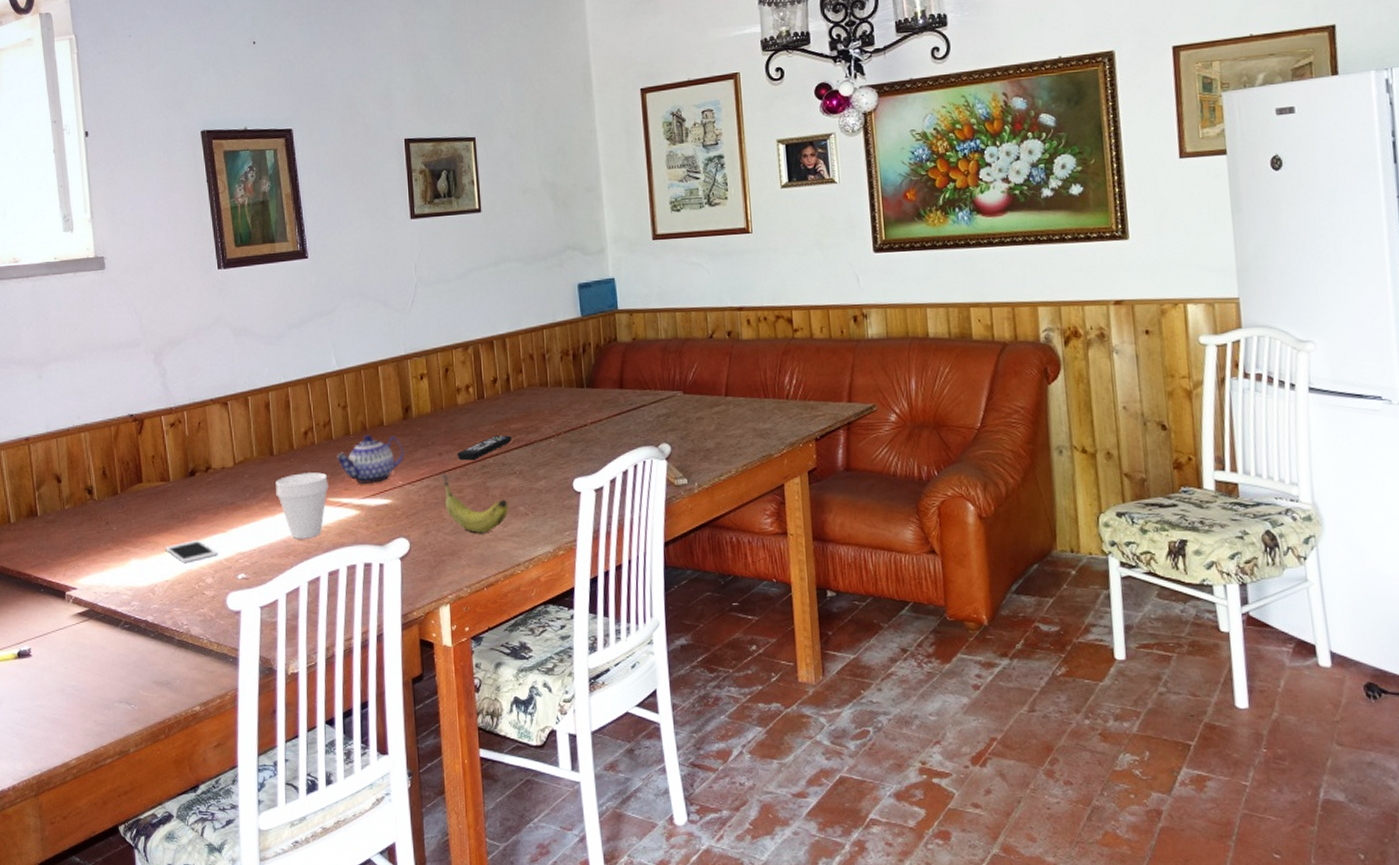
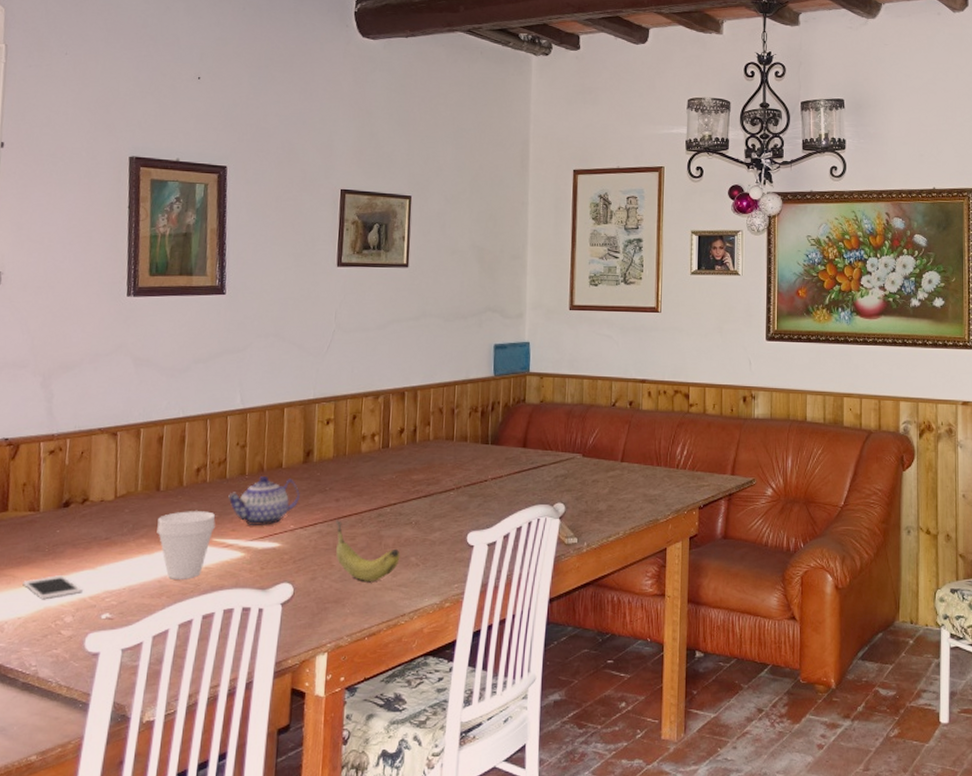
remote control: present [457,435,512,461] -> none [354,485,412,508]

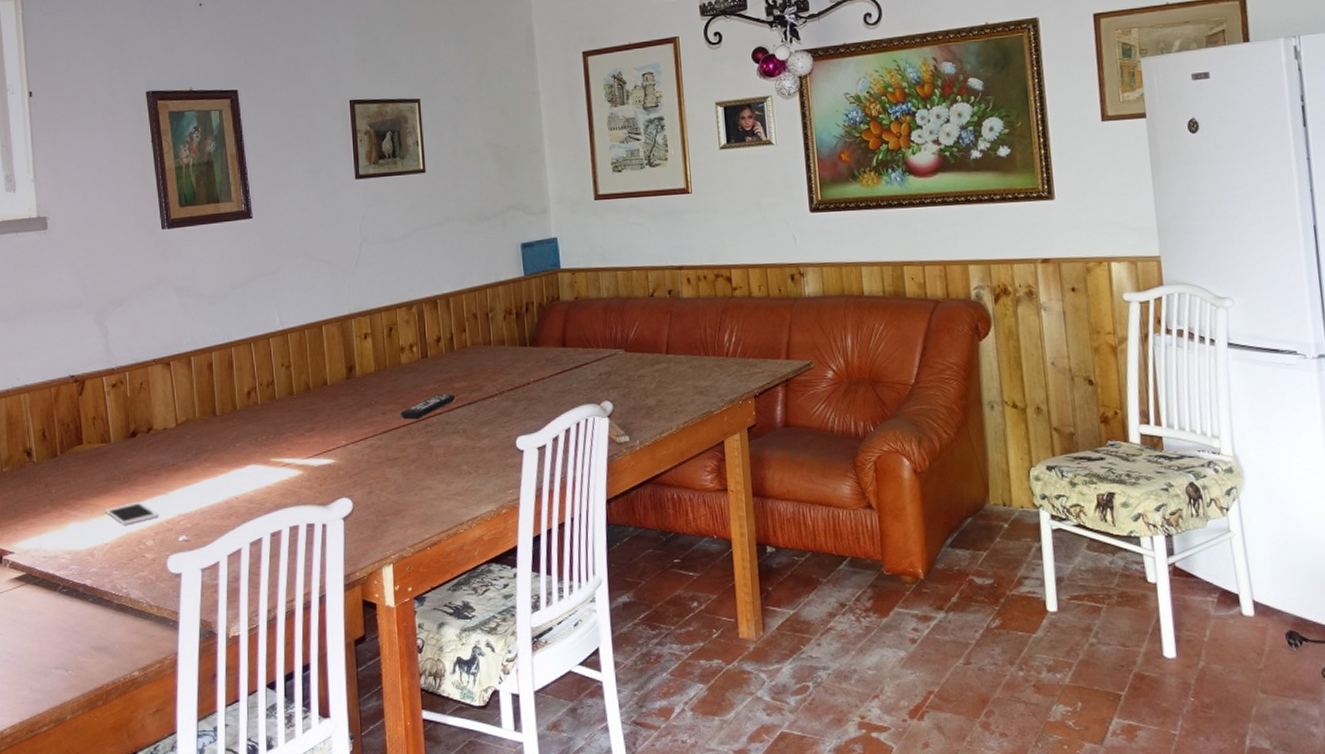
cup: present [157,511,216,579] -> none [218,432,271,500]
teapot: present [228,476,300,525] -> none [280,395,348,443]
fruit: present [336,518,400,581] -> none [385,431,452,492]
remote control: none [354,485,412,508] -> present [401,394,456,420]

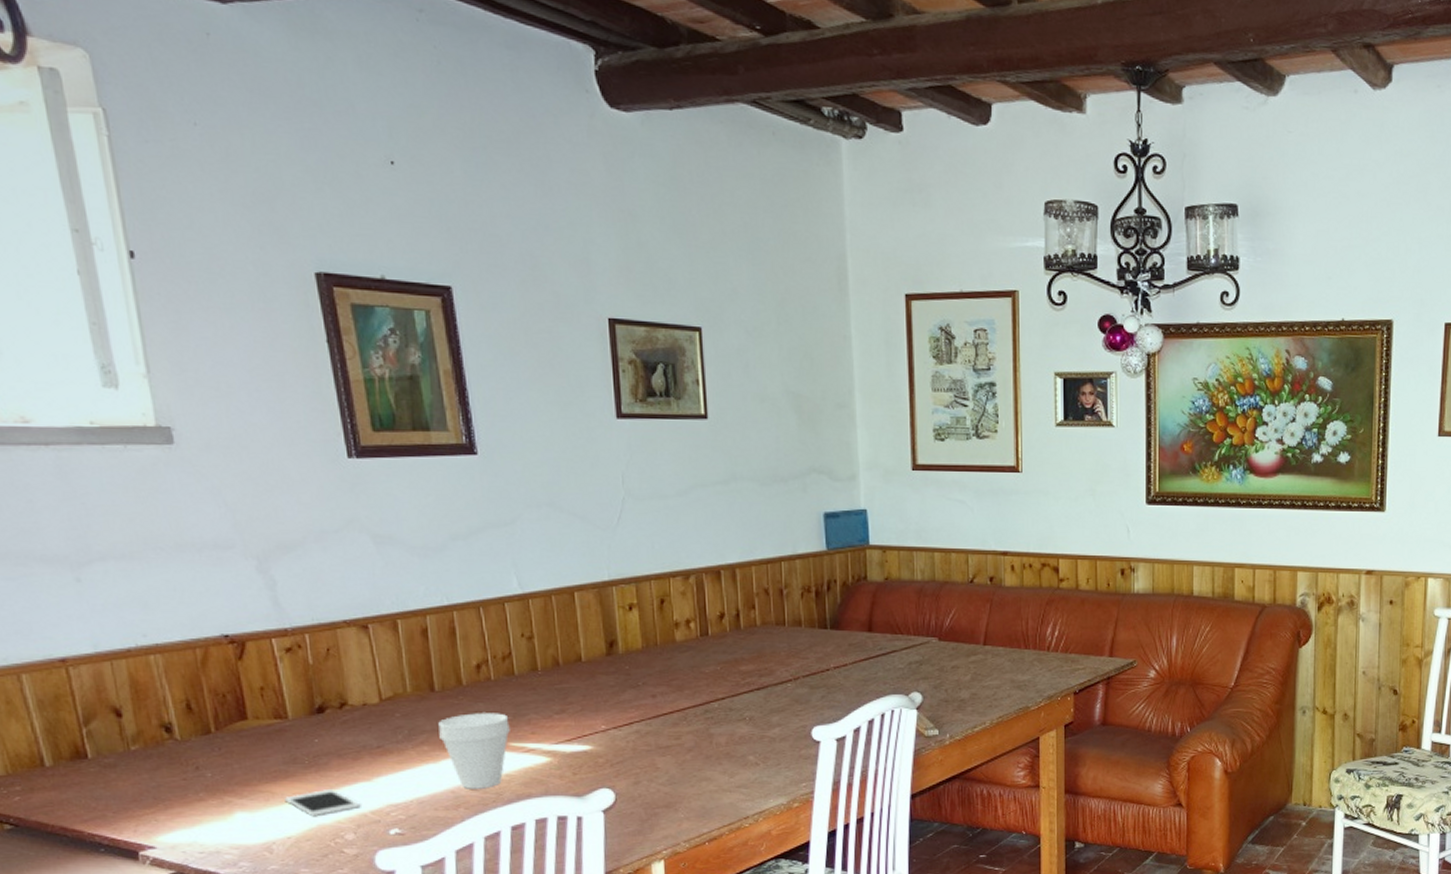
cup: none [218,432,271,500] -> present [438,713,510,789]
remote control: present [401,394,456,420] -> none [674,678,742,704]

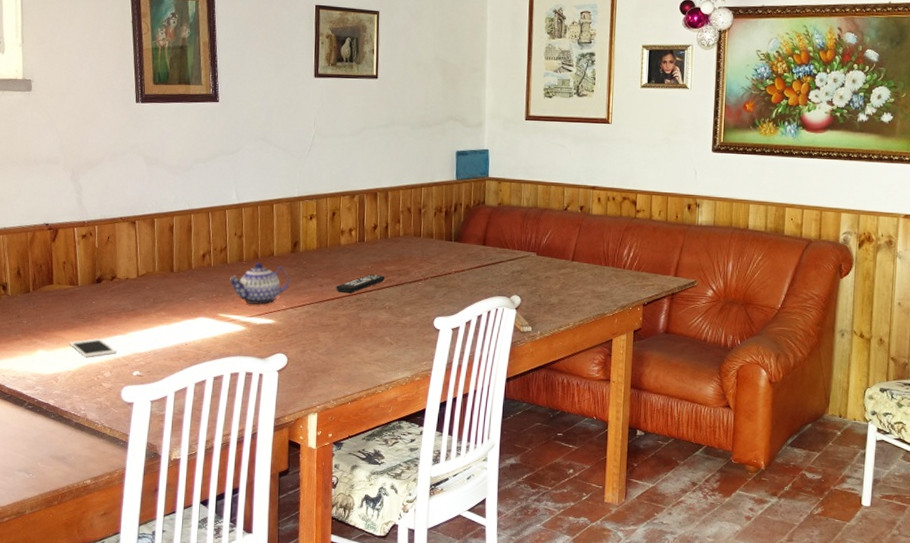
cup: present [438,713,510,789] -> none [173,290,220,347]
teapot: none [521,672,608,727] -> present [230,263,290,305]
remote control: none [674,678,742,704] -> present [336,274,386,294]

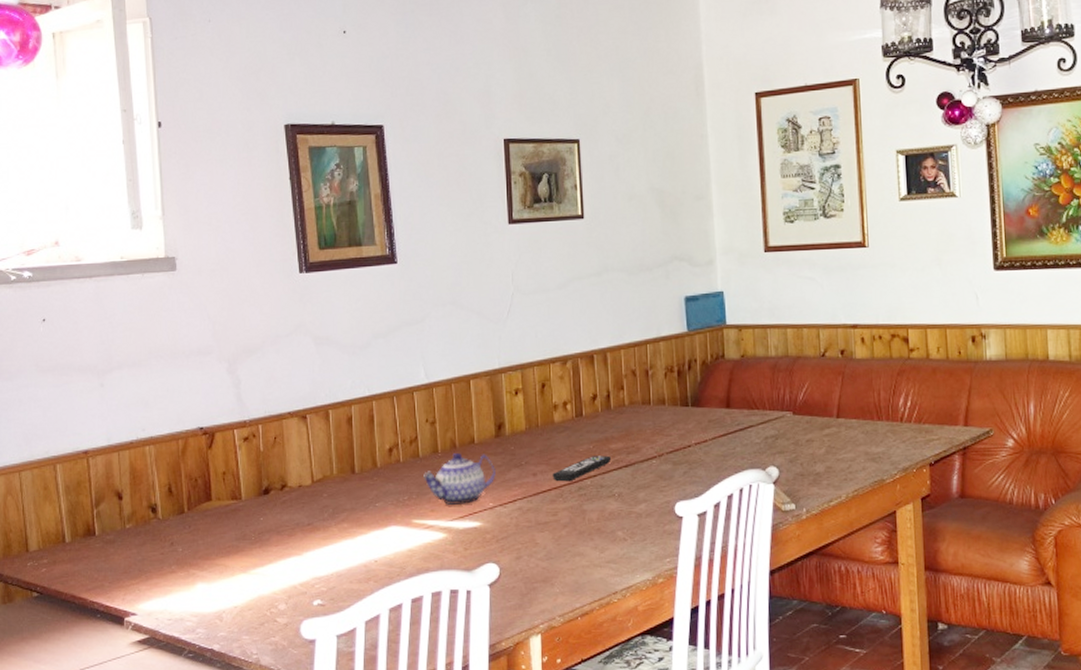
cell phone: present [69,338,117,358] -> none [235,563,292,588]

